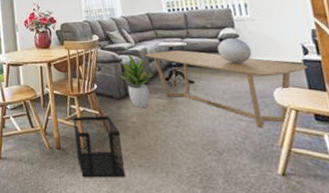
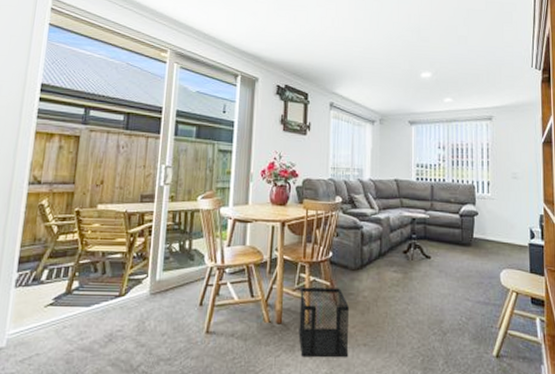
potted plant: present [118,55,154,108] -> none [357,222,392,281]
coffee table: present [145,50,308,129] -> none [388,222,533,310]
decorative sphere: present [217,38,252,63] -> none [456,215,487,242]

